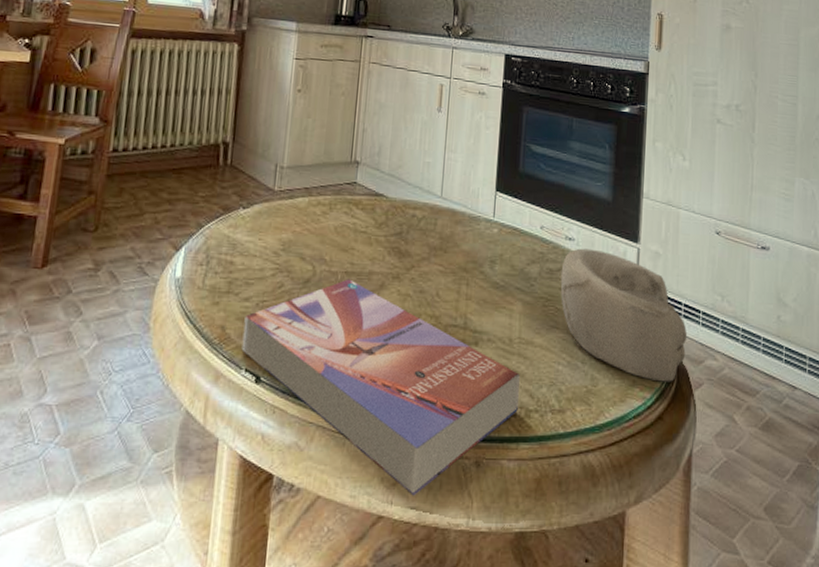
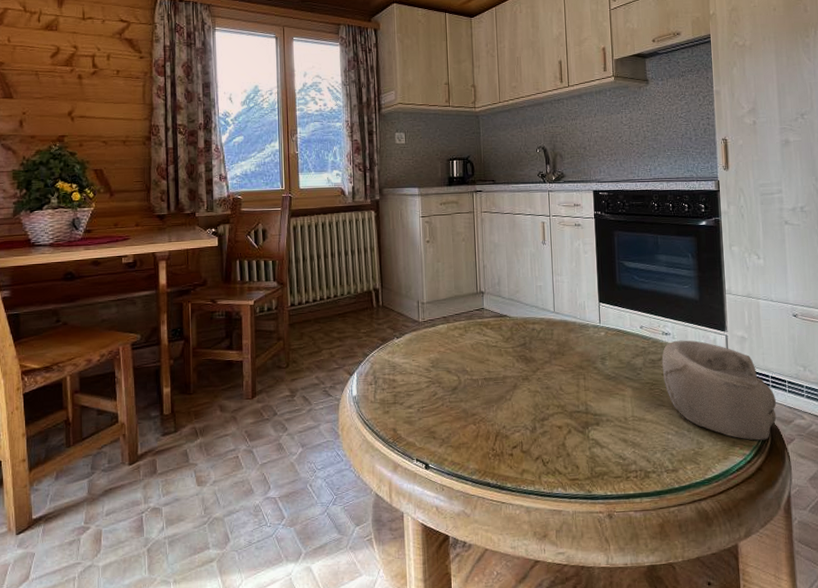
textbook: present [241,279,520,496] -> none [410,384,638,544]

